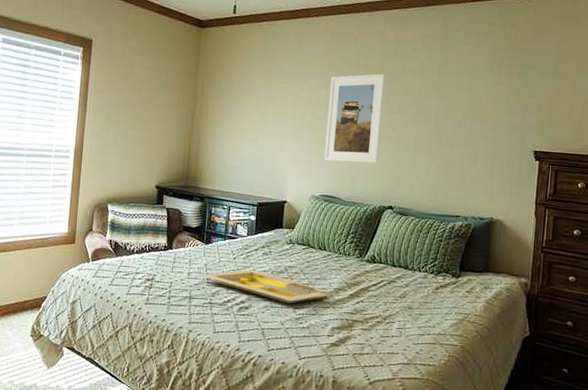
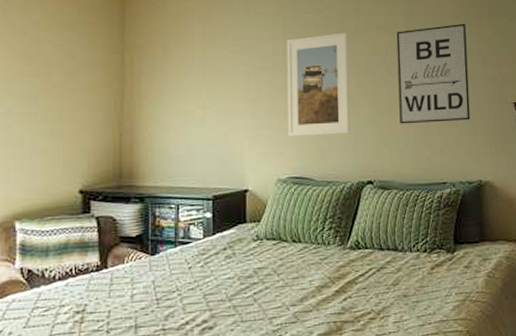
serving tray: present [201,270,328,304] -> none [149,279,308,315]
wall art: none [423,73,498,163] -> present [396,23,471,124]

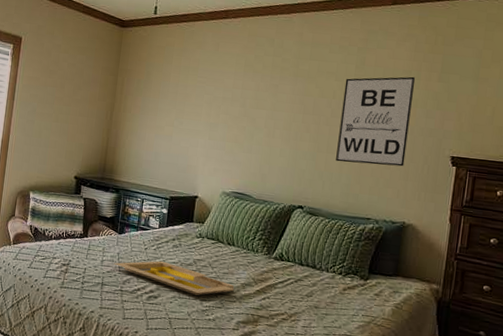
serving tray: none [149,279,308,315] -> present [114,261,235,296]
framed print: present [286,33,351,137] -> none [236,75,300,163]

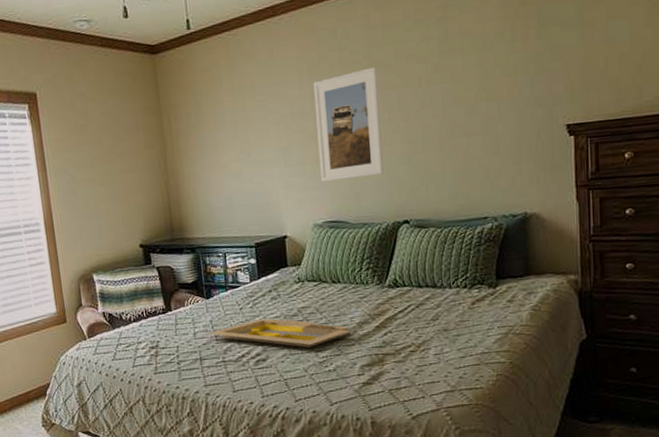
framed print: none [236,75,300,163] -> present [313,67,384,183]
wall art: present [336,76,416,167] -> none [429,39,515,160]

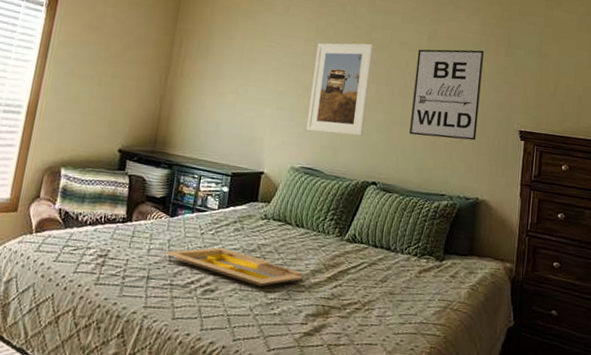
wall art: none [429,39,515,160] -> present [409,49,485,141]

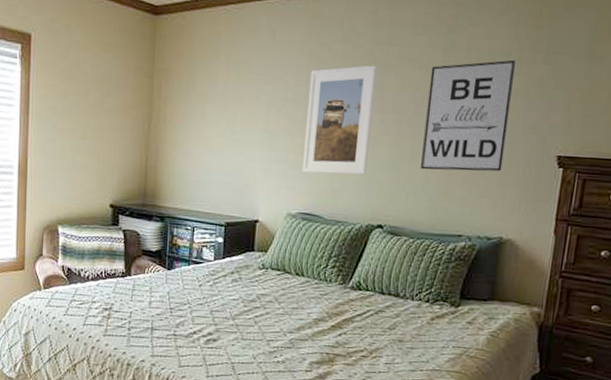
serving tray: present [163,247,303,287] -> none [164,298,306,336]

